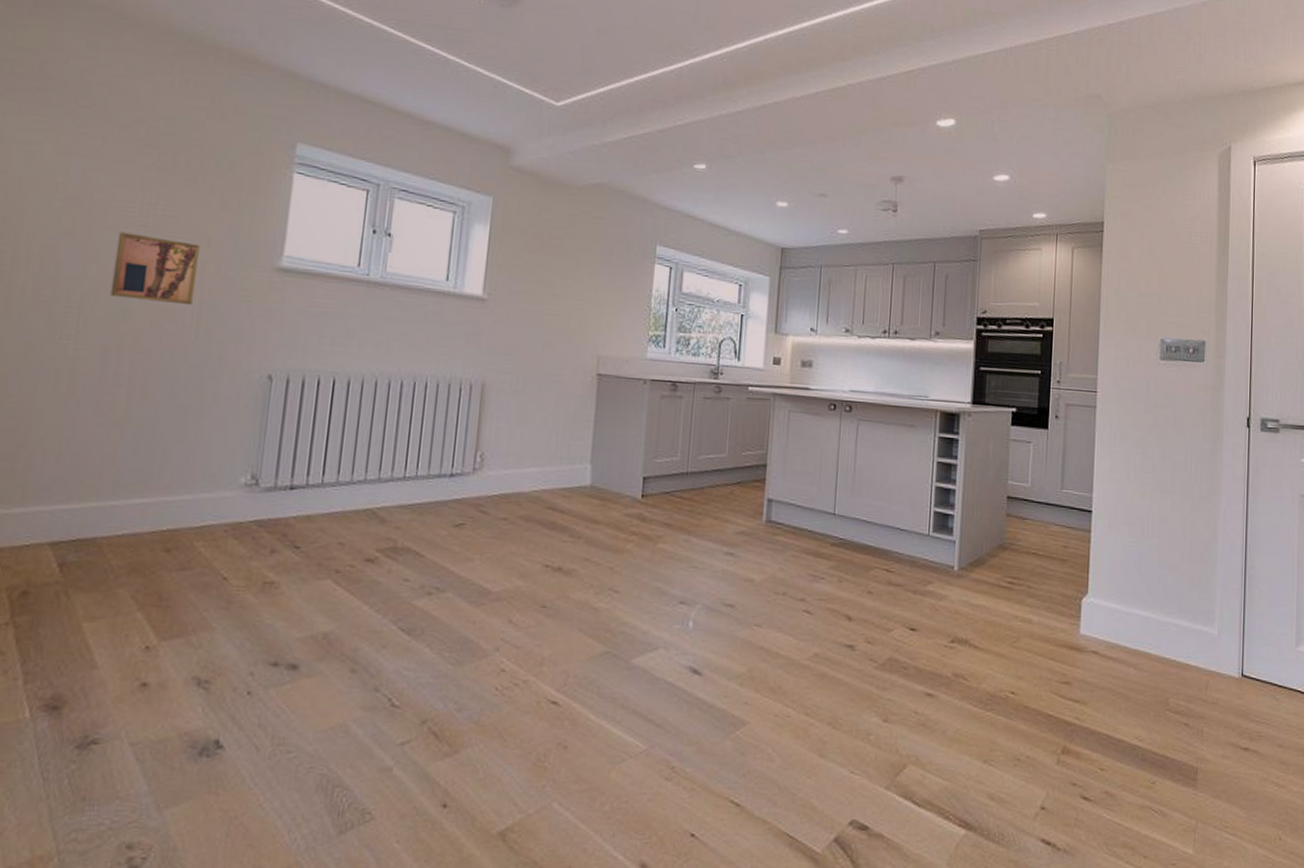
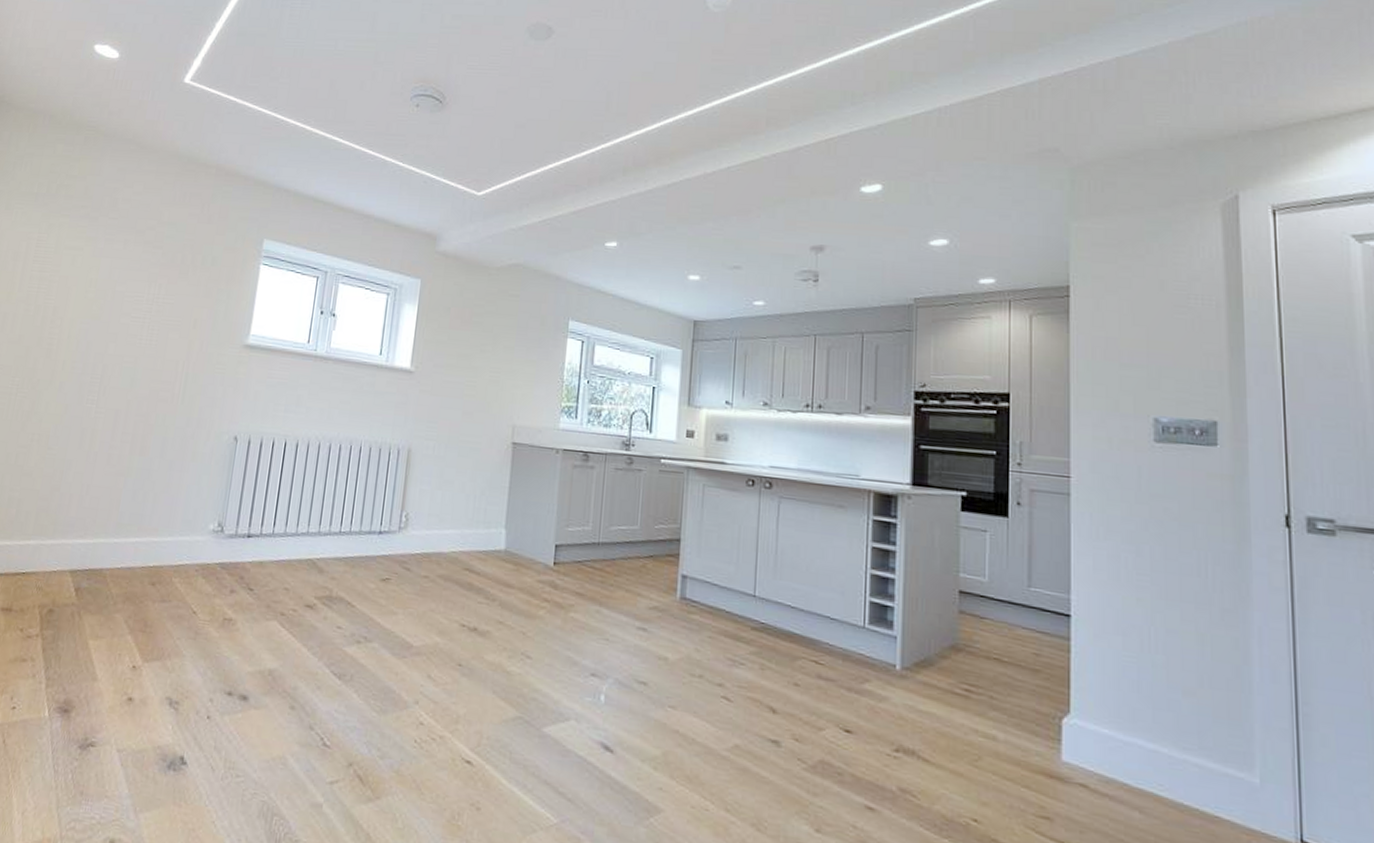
wall art: present [110,232,200,306] -> none [122,317,188,377]

